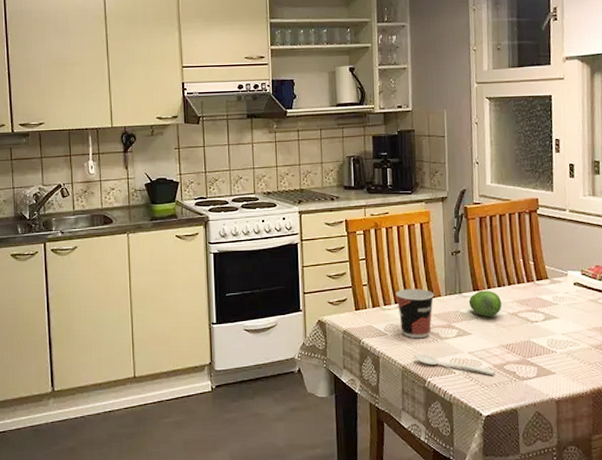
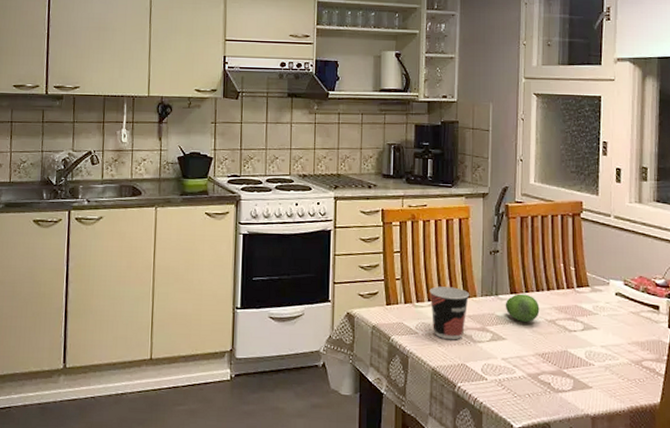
spoon: present [414,354,495,375] -> none [445,357,529,385]

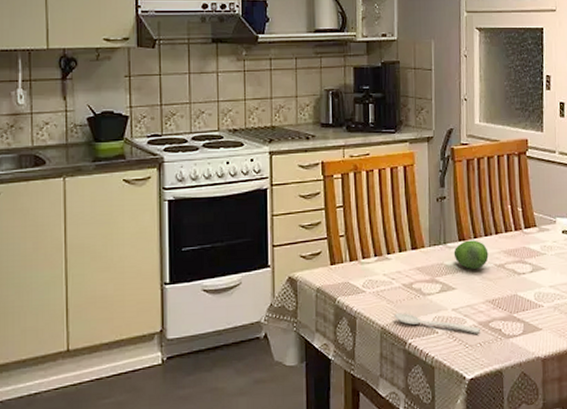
cup: present [429,286,470,340] -> none [375,239,418,296]
spoon: none [445,357,529,385] -> present [394,313,480,334]

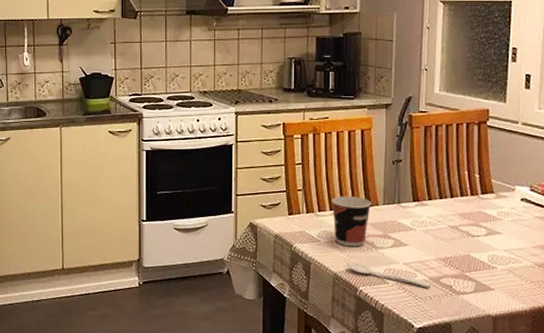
cup: none [375,239,418,296] -> present [331,196,372,247]
fruit: present [453,240,489,270] -> none [407,201,443,229]

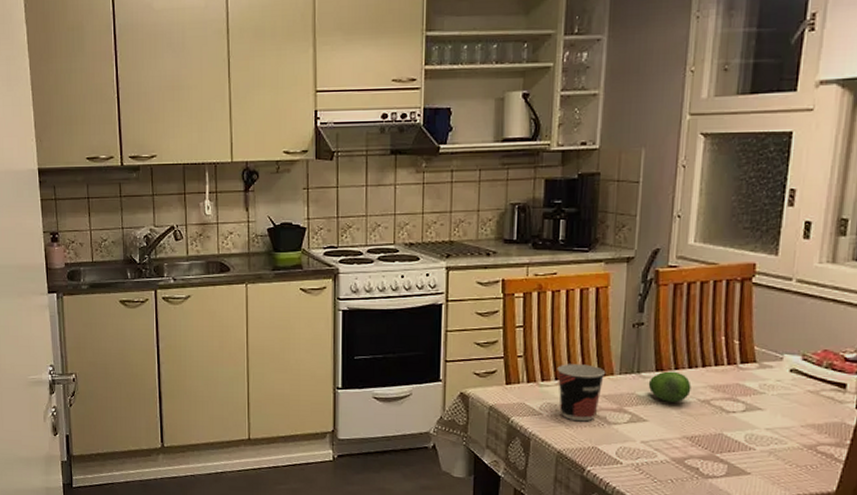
spoon: present [347,262,430,288] -> none [573,439,673,470]
fruit: none [407,201,443,229] -> present [648,371,692,403]

